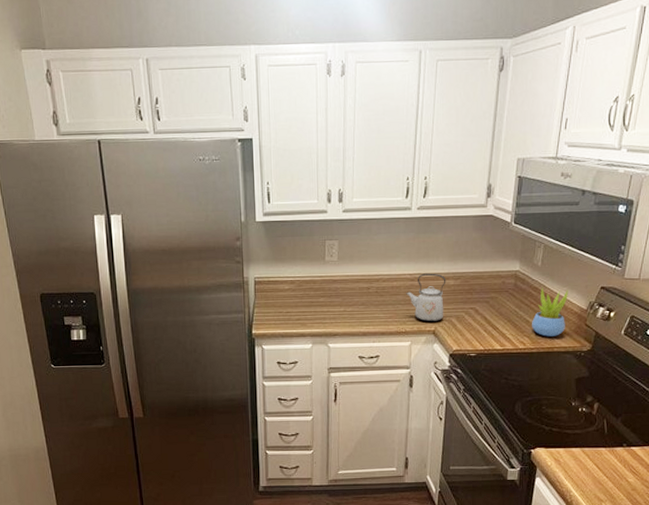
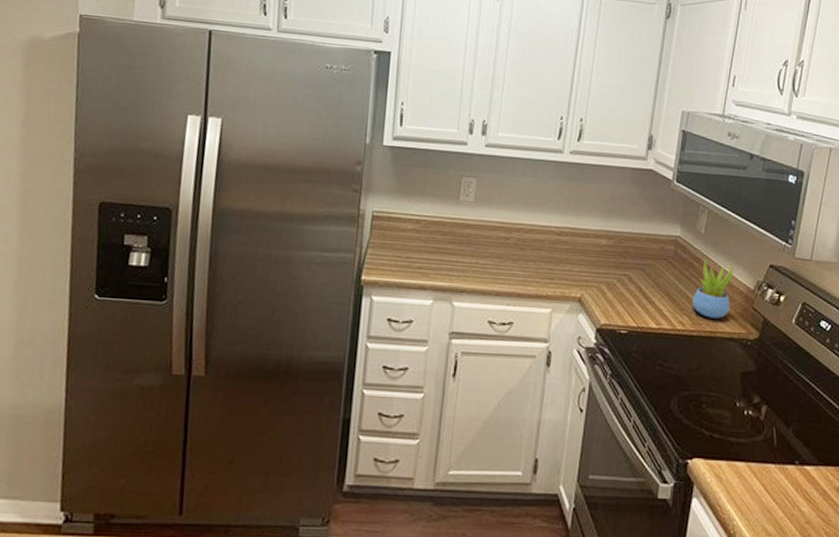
kettle: present [406,273,446,322] -> none [550,228,598,287]

